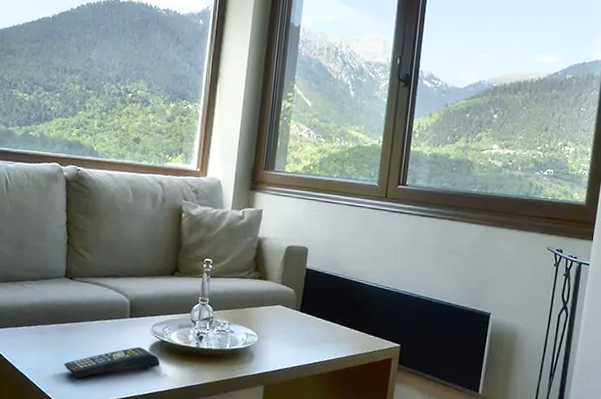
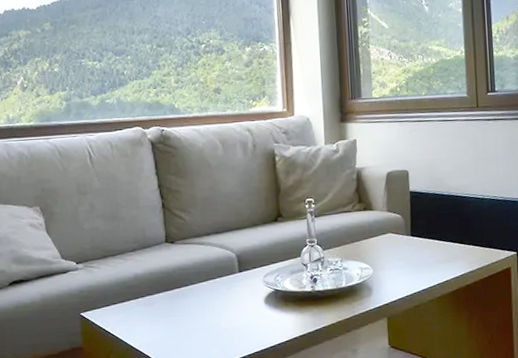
remote control: present [64,347,160,379] -> none [179,300,277,344]

